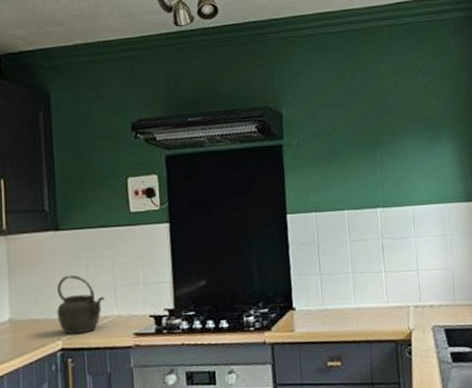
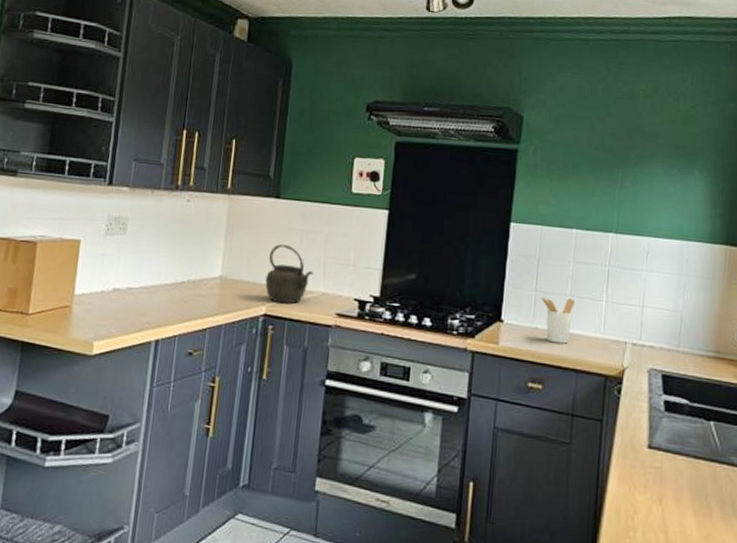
utensil holder: none [326,275,358,320] -> present [540,297,575,344]

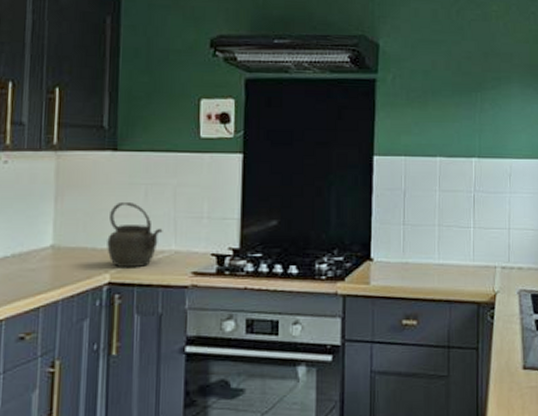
utensil holder: present [540,297,575,344] -> none [409,229,443,276]

